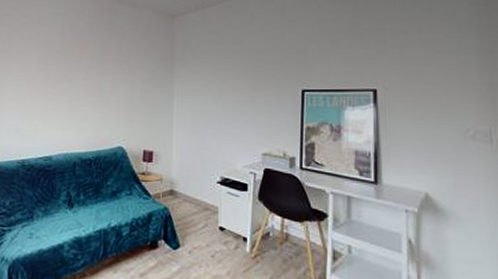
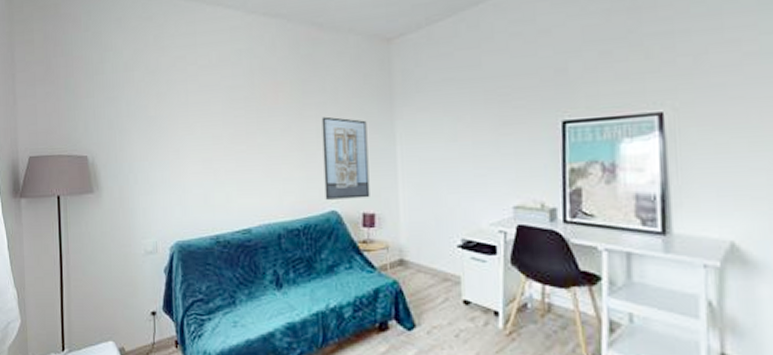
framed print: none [114,71,152,138] -> present [321,116,370,200]

